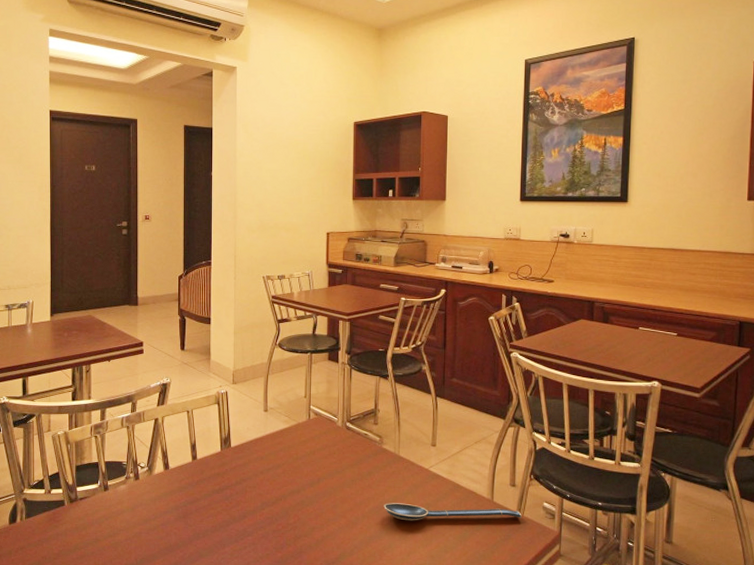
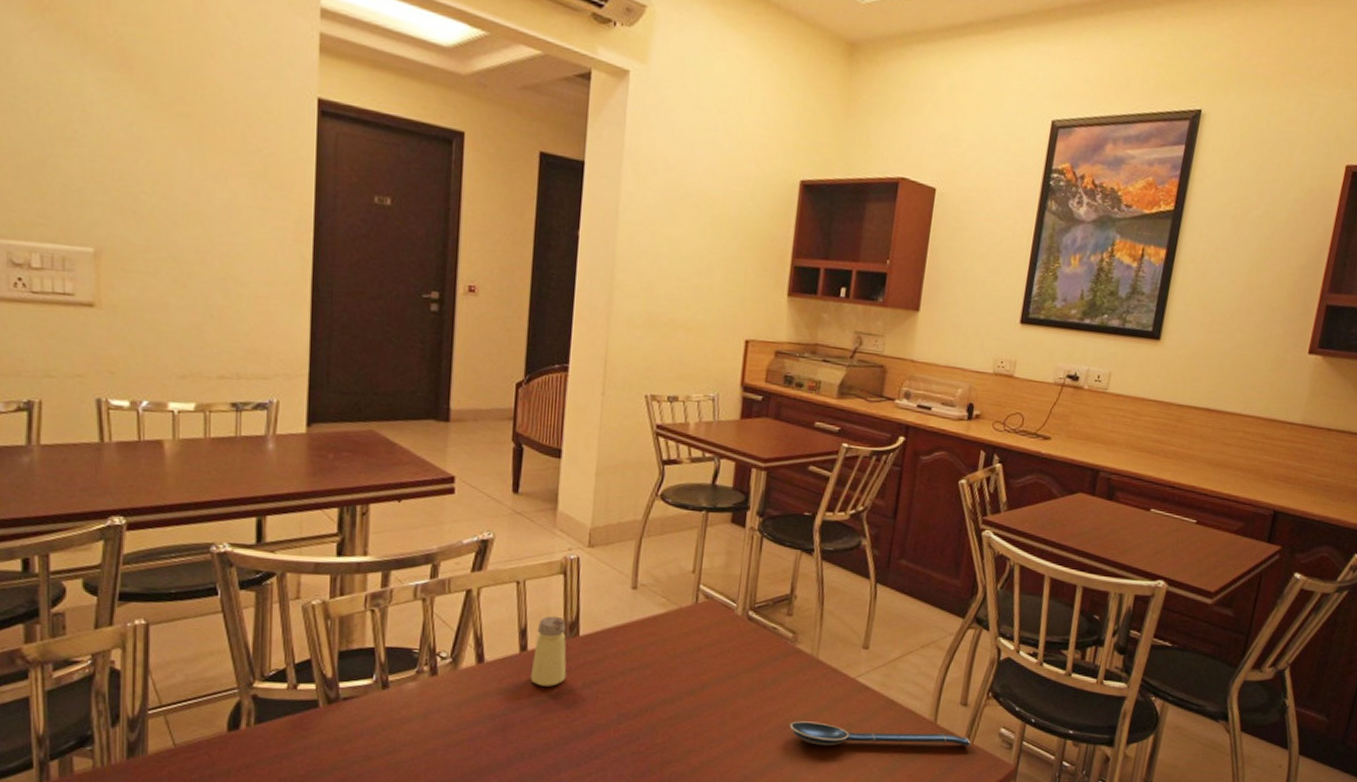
saltshaker: none [200,434,225,484] -> present [530,616,567,687]

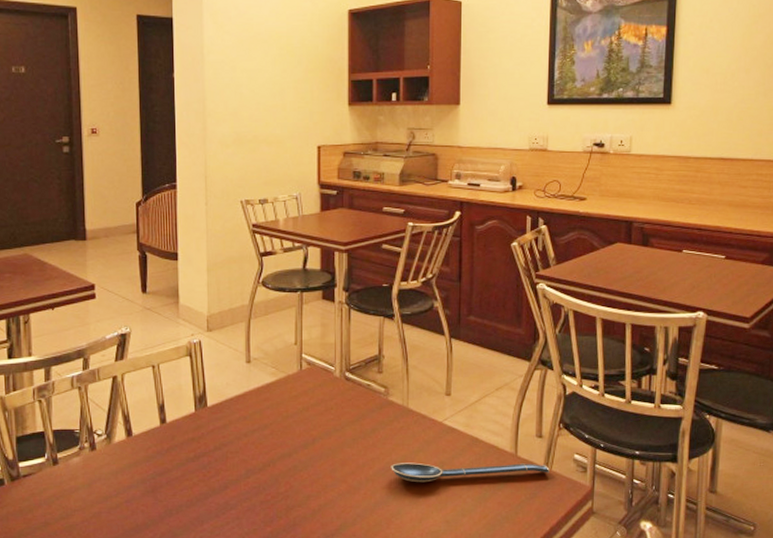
saltshaker: present [530,616,567,687] -> none [171,392,200,452]

